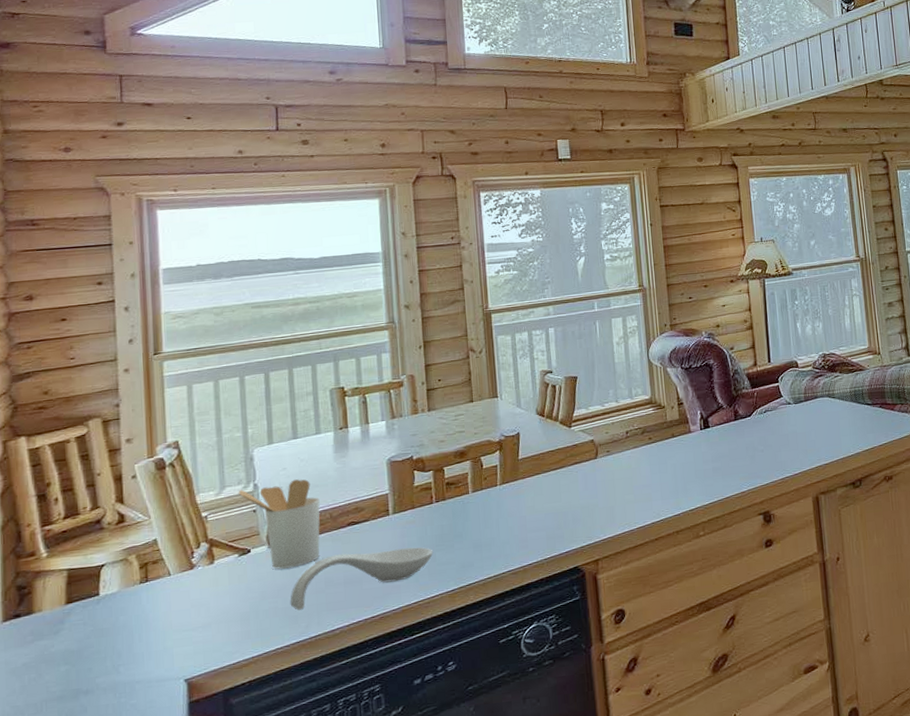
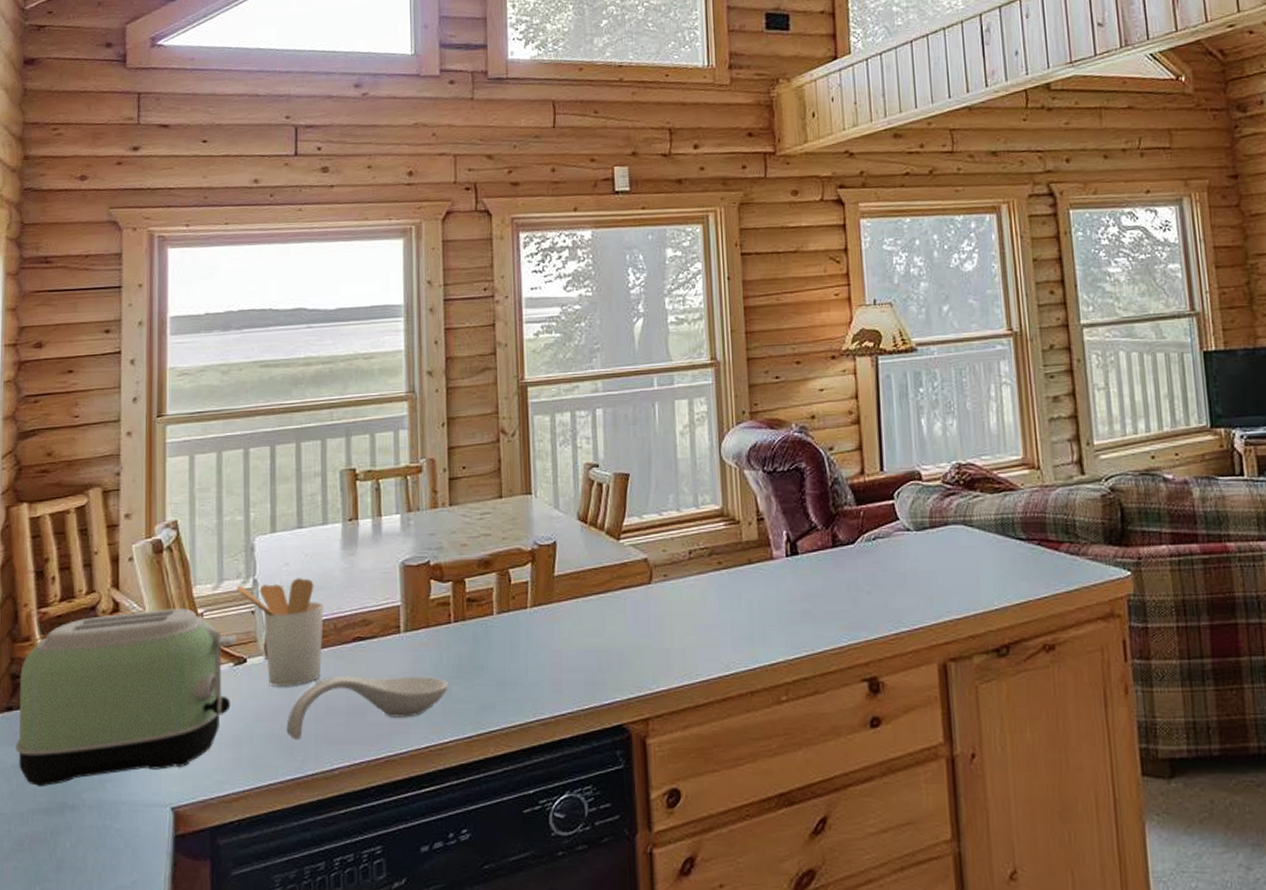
toaster: none [25,513,240,679] -> present [16,607,237,787]

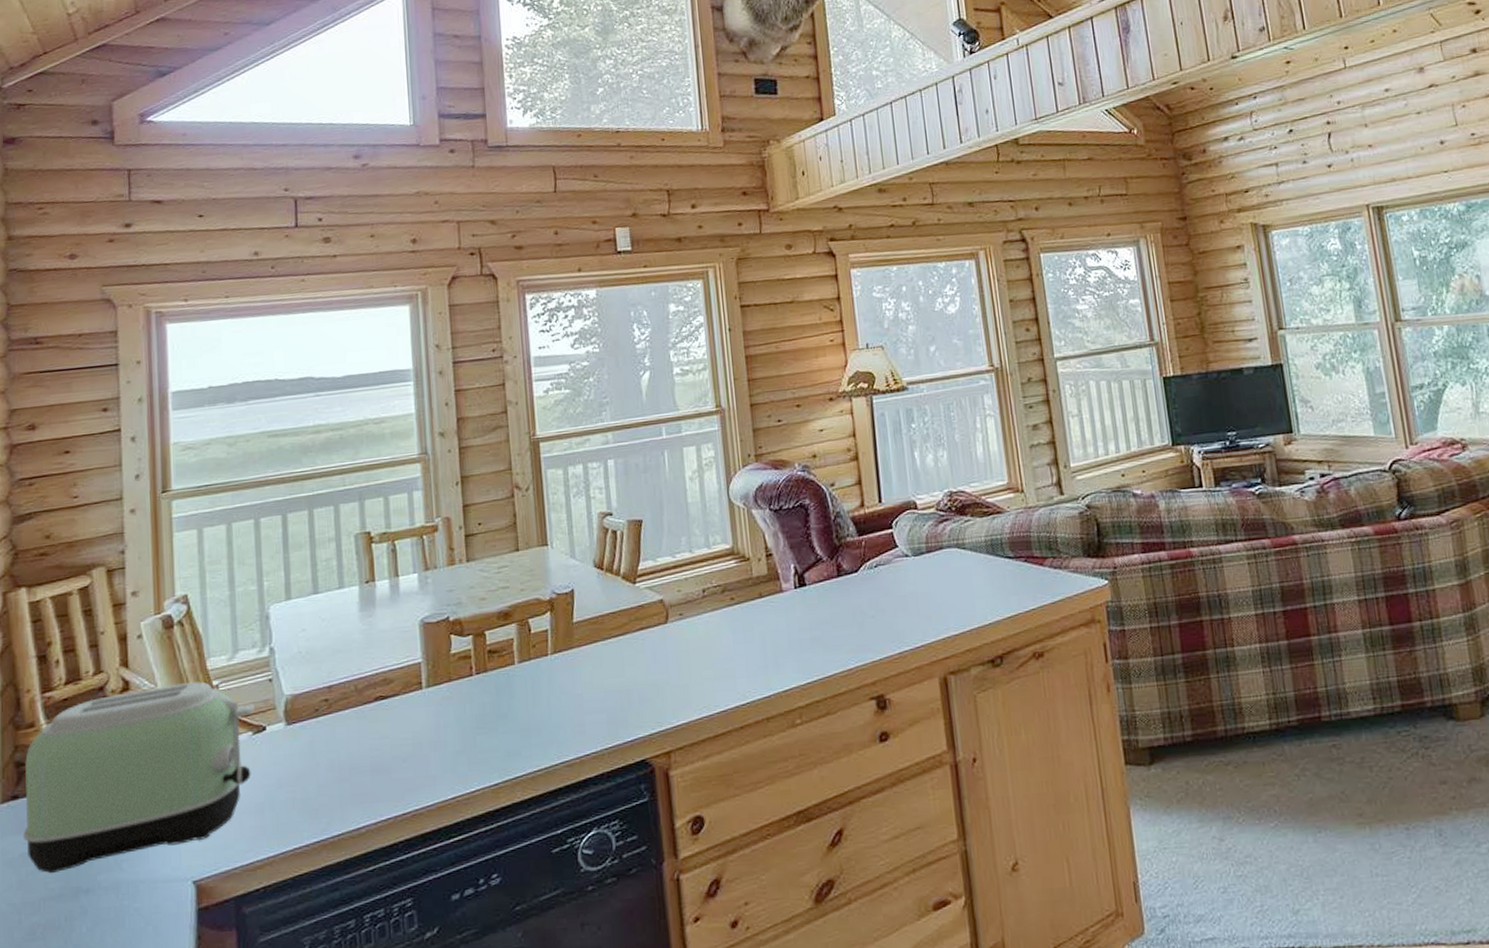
utensil holder: present [236,578,324,686] -> none [252,642,344,752]
spoon rest: present [286,676,449,740] -> none [309,729,474,803]

